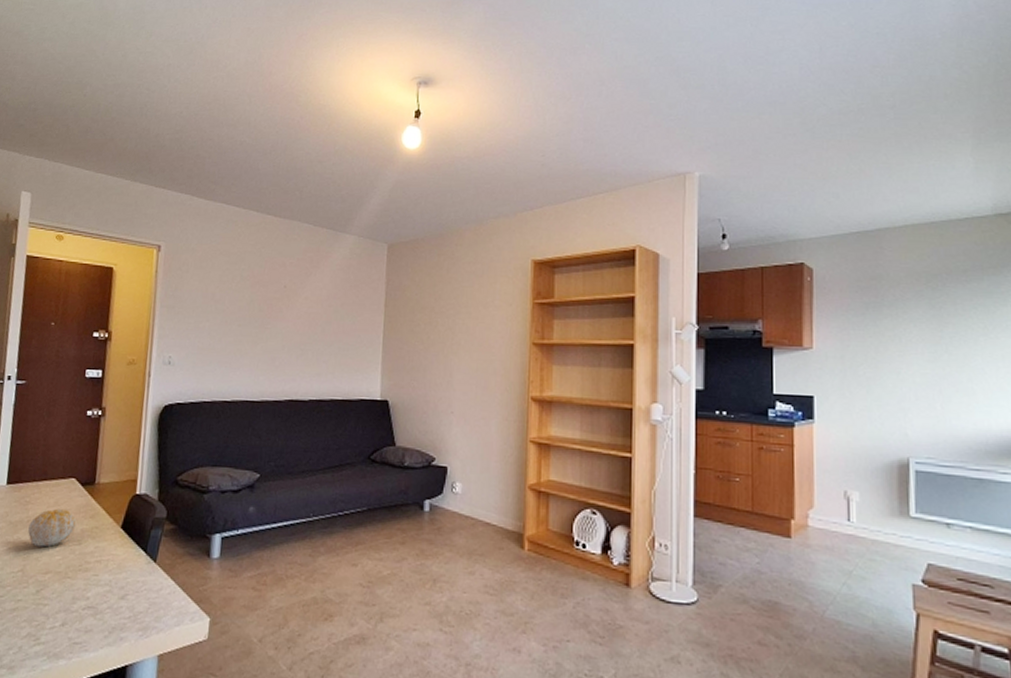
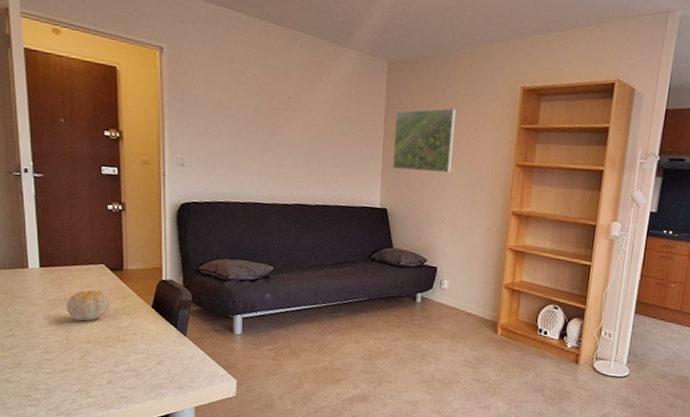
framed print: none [394,287,463,357] -> present [392,108,456,173]

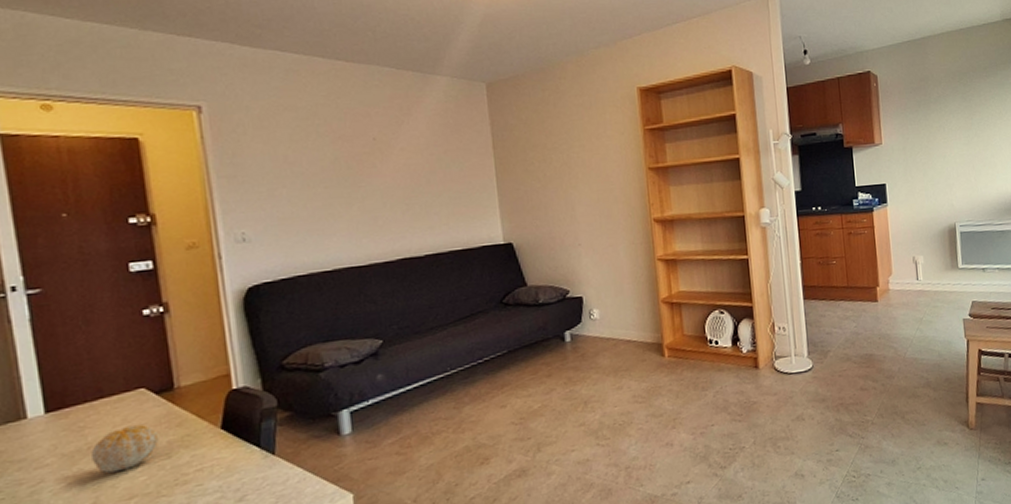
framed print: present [392,108,456,173] -> none [505,121,579,197]

